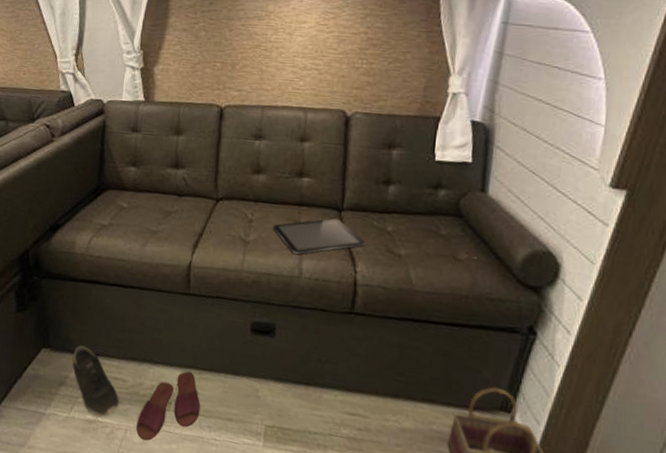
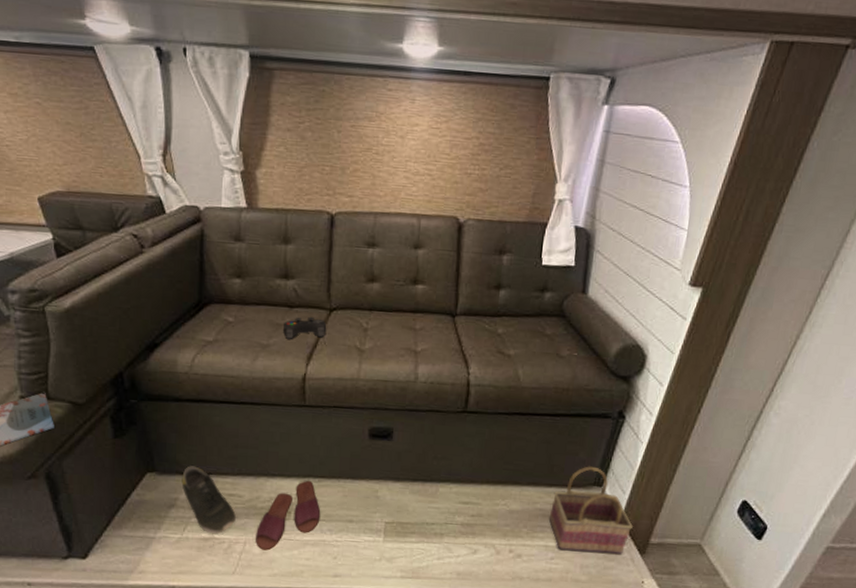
control: none [172,205,213,228] -> present [283,316,327,340]
tablet: present [272,218,366,255] -> none [388,324,479,361]

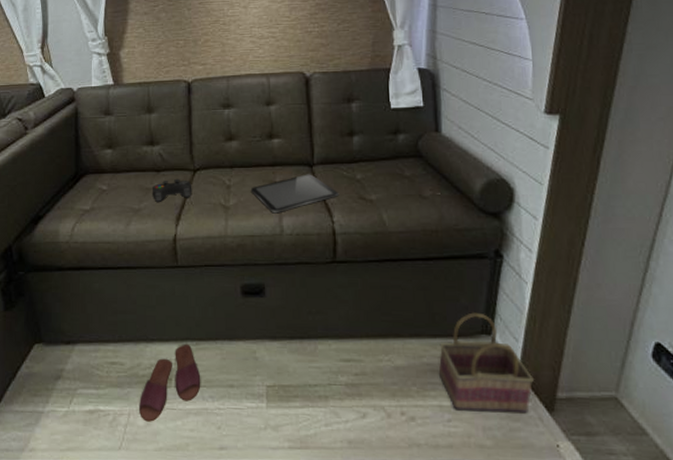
shoe: present [181,466,236,535] -> none [67,334,119,406]
tablet: none [388,324,479,361] -> present [250,174,339,214]

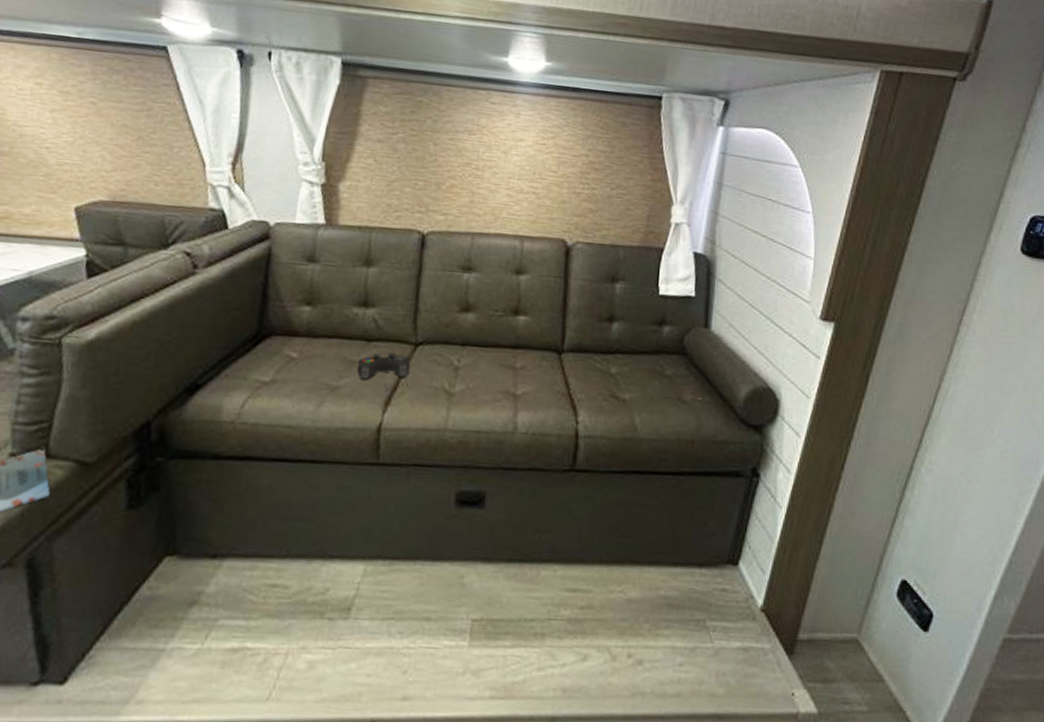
slippers: present [139,344,201,422] -> none [301,563,390,664]
tablet: present [250,174,339,214] -> none [483,362,589,407]
basket: present [438,312,534,414] -> none [675,538,776,657]

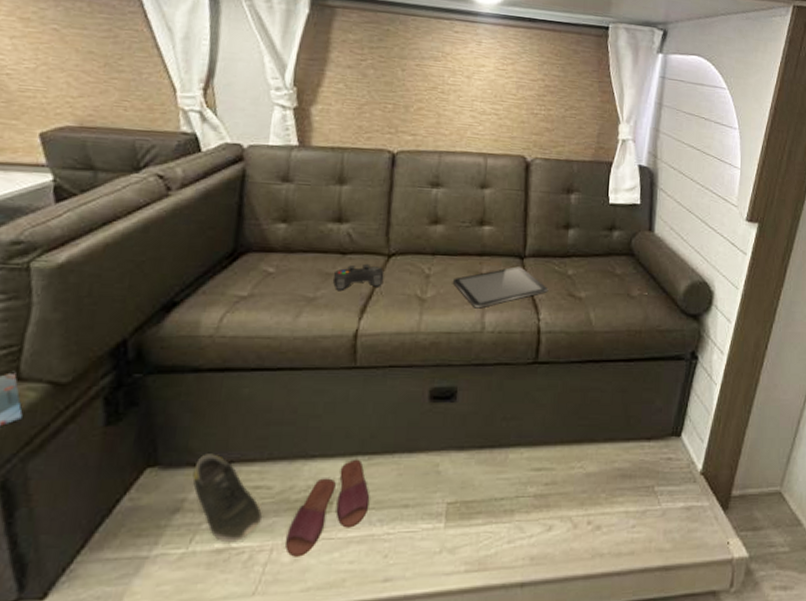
shoe: none [210,546,278,643] -> present [192,454,262,543]
slippers: none [301,563,390,664] -> present [285,459,370,557]
tablet: none [483,362,589,407] -> present [452,266,549,309]

